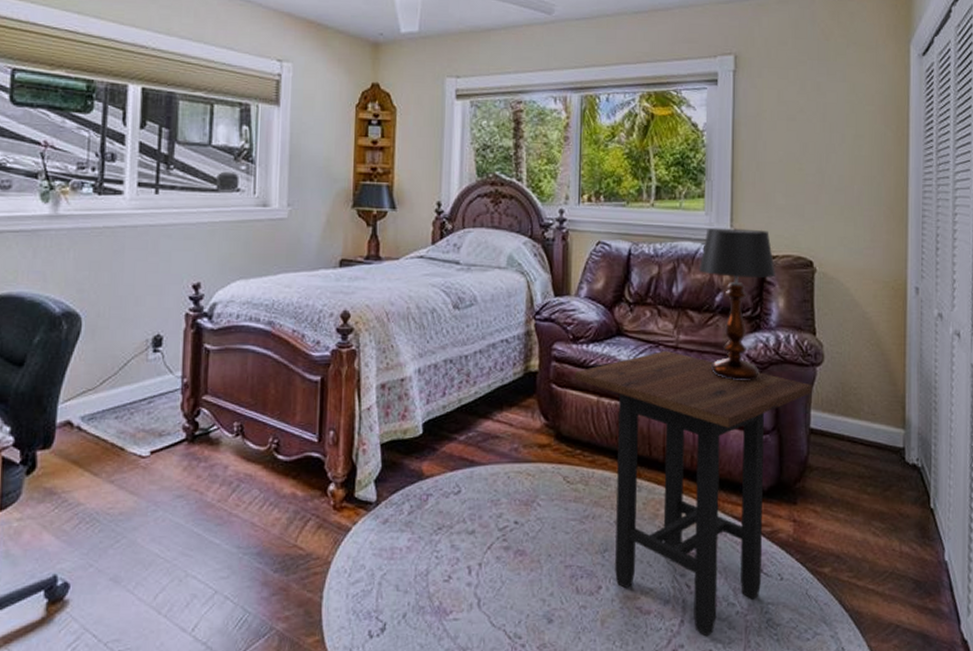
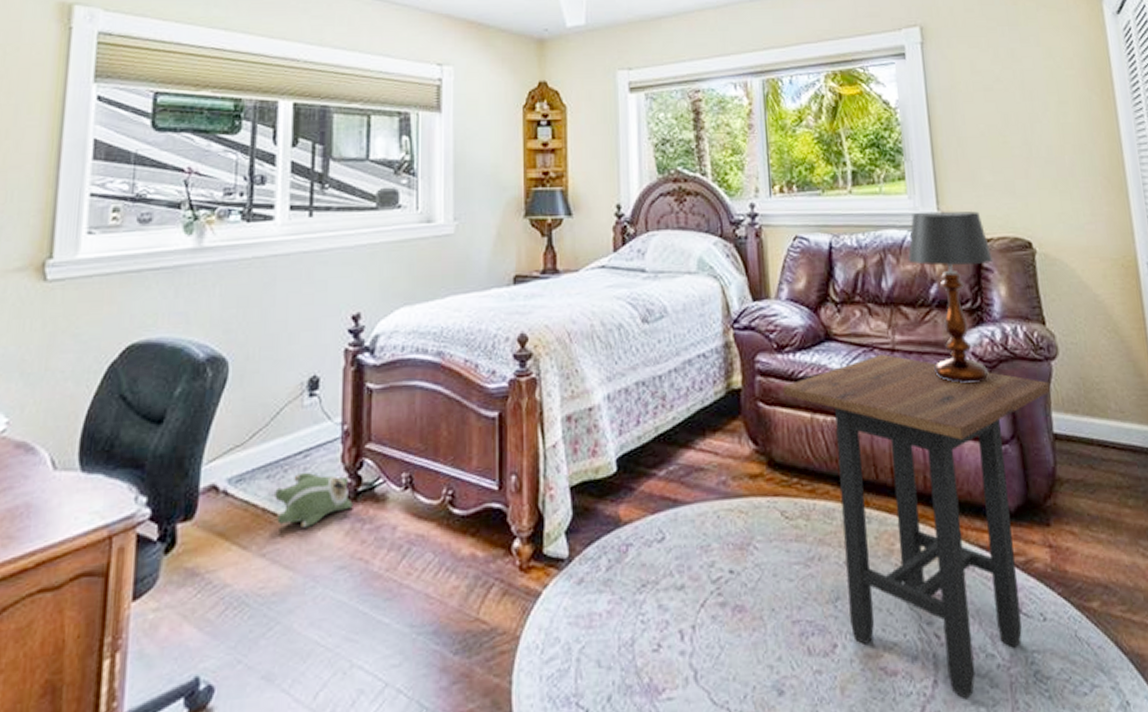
plush toy: none [122,415,191,461] -> present [275,472,353,527]

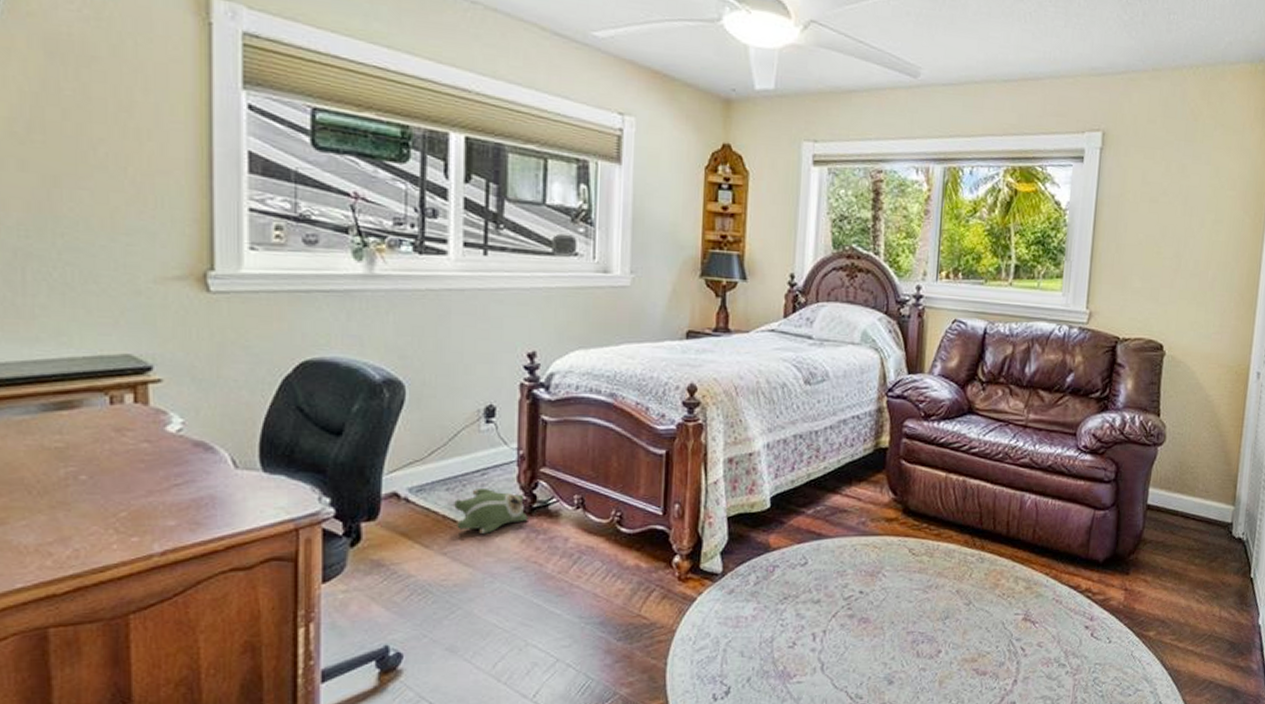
side table: present [783,353,1050,700] -> none [925,428,1152,694]
table lamp: present [907,210,994,384] -> none [1052,309,1127,460]

